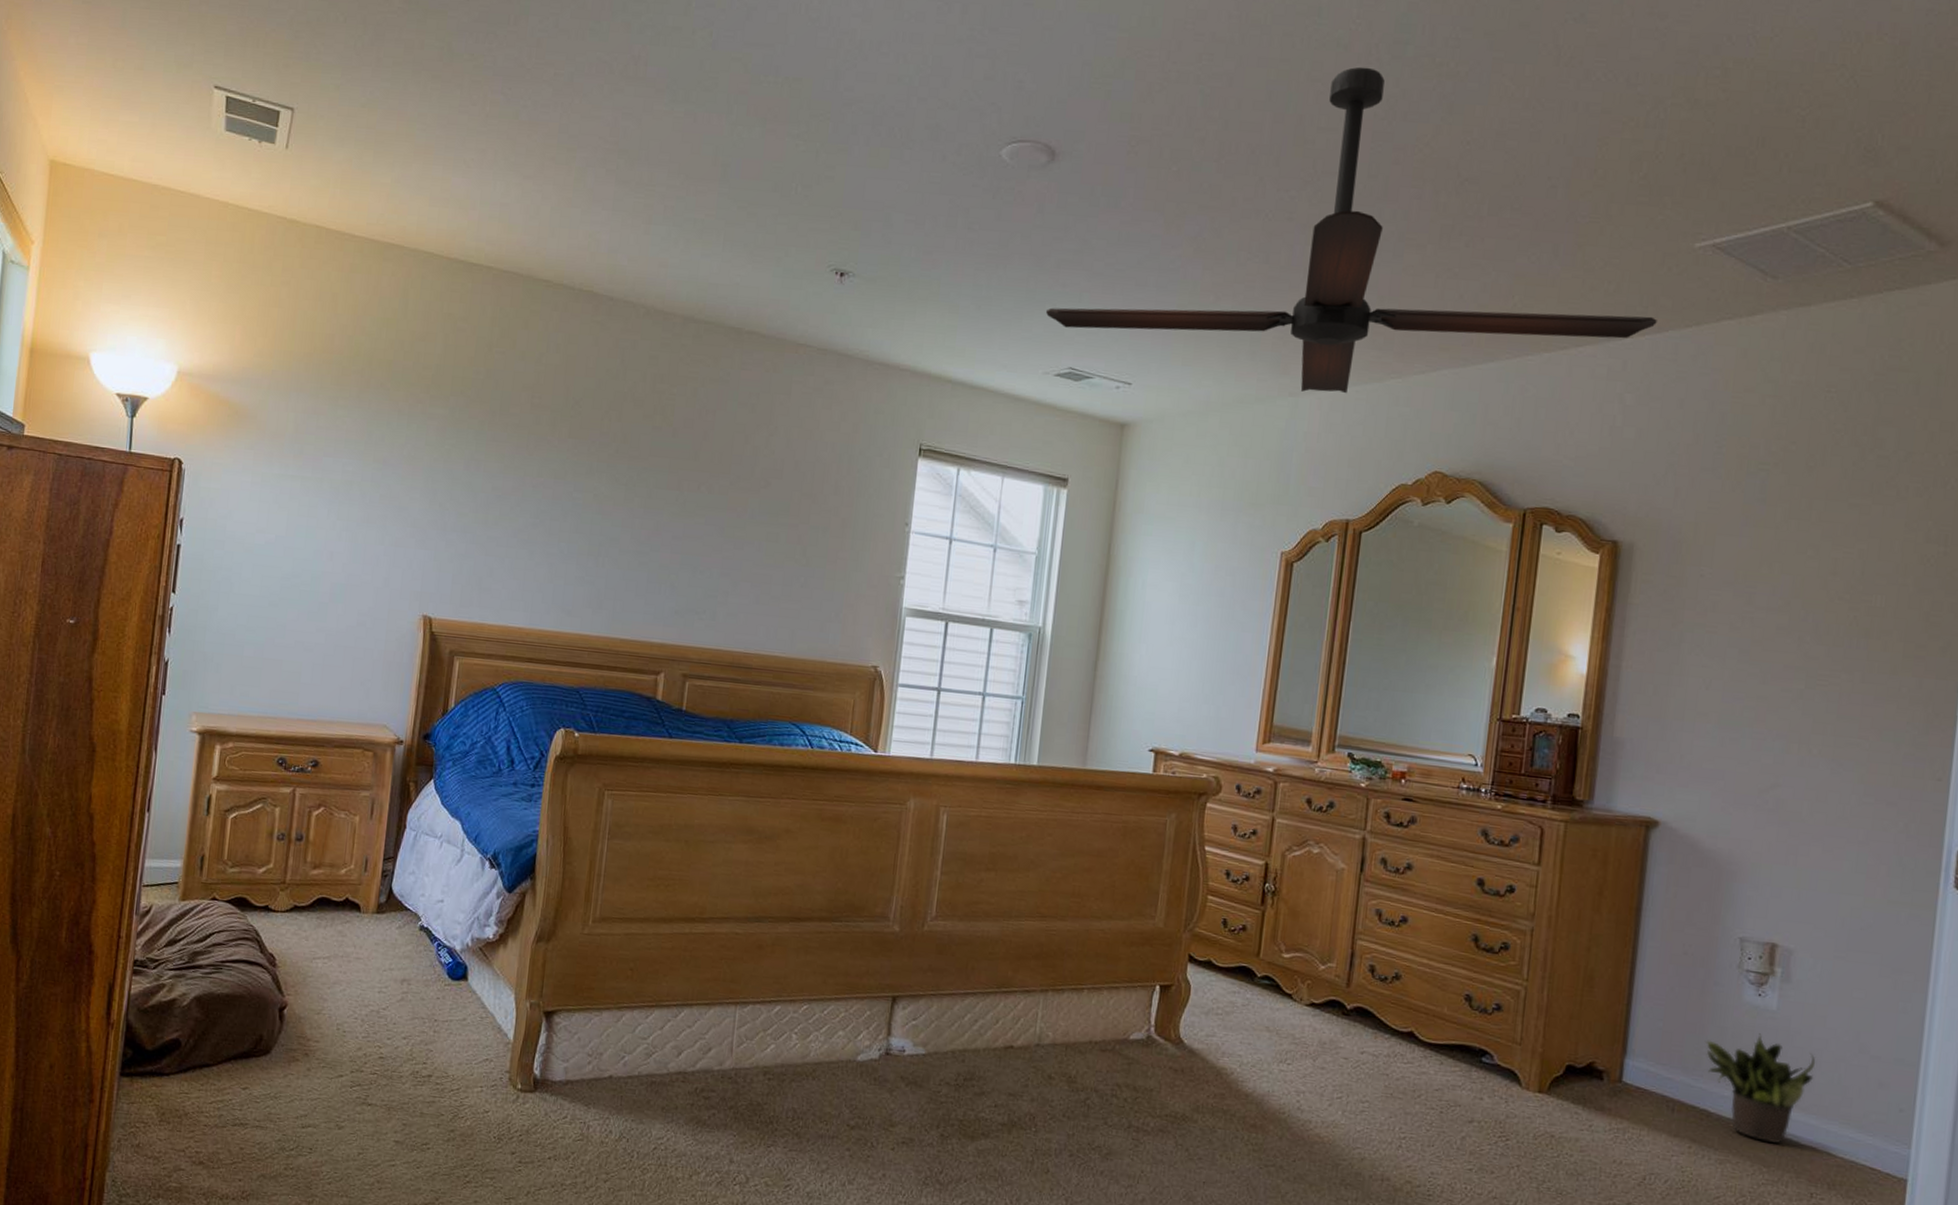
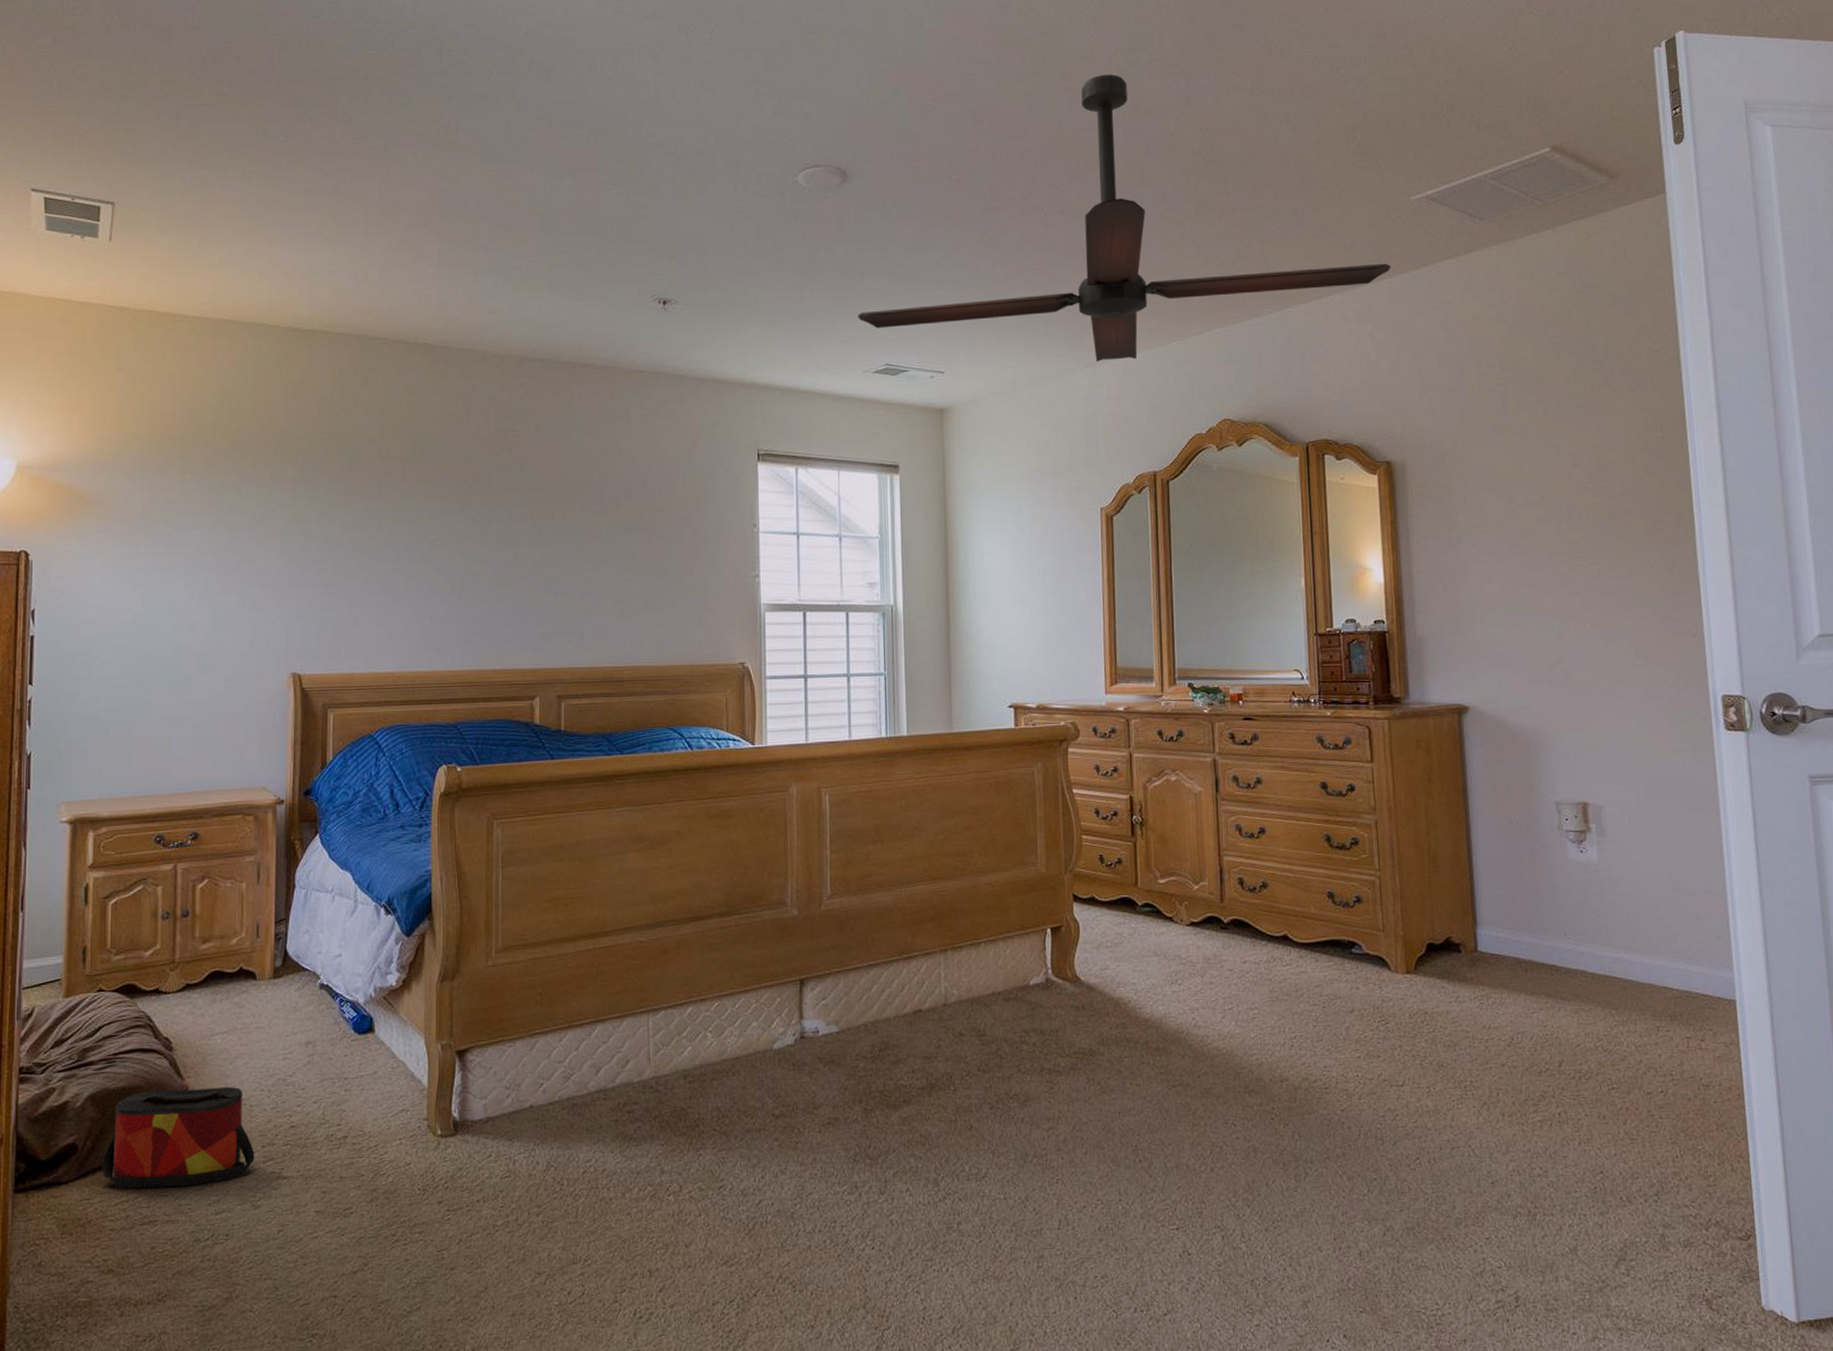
bag: none [201,1001,344,1098] -> present [102,1086,255,1189]
potted plant: present [1704,1033,1816,1143] -> none [1542,887,1640,986]

